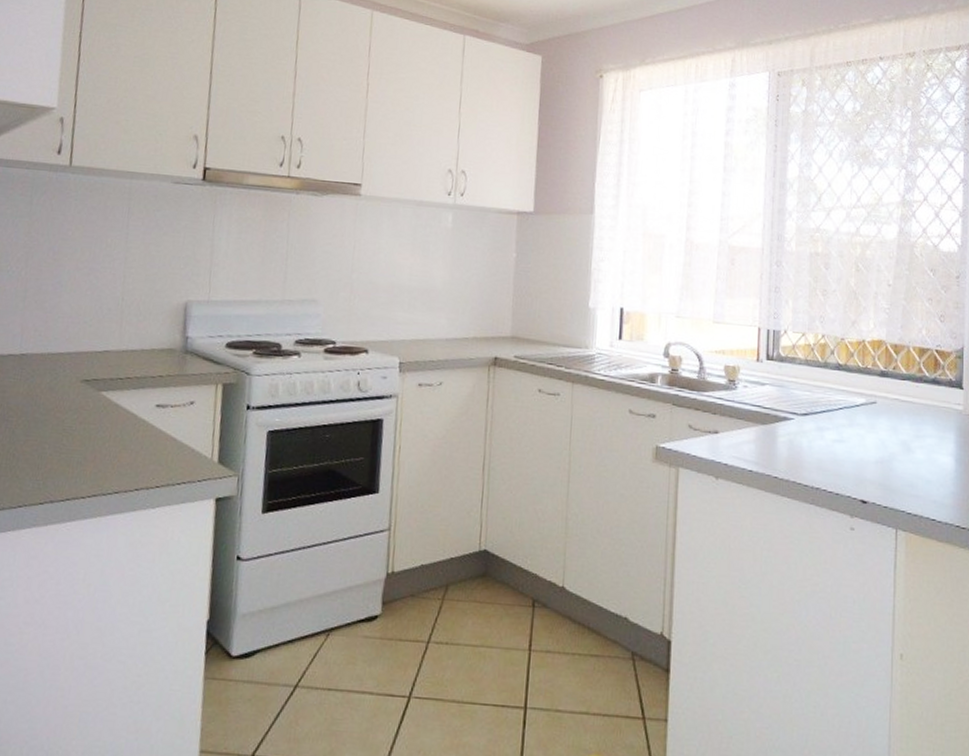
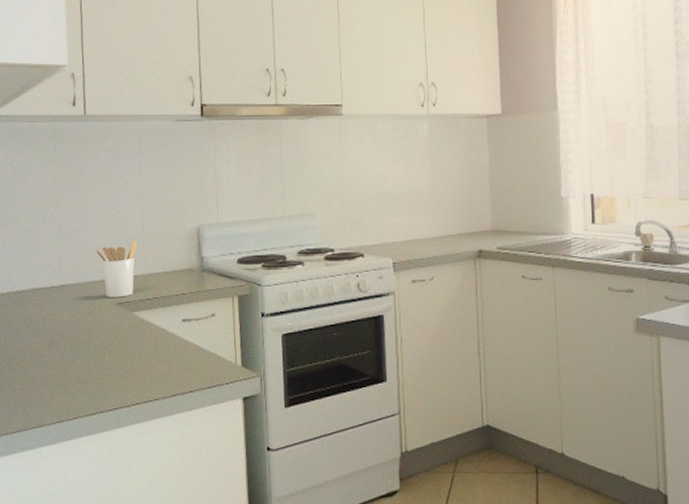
utensil holder: none [66,312,115,374] -> present [96,241,138,298]

